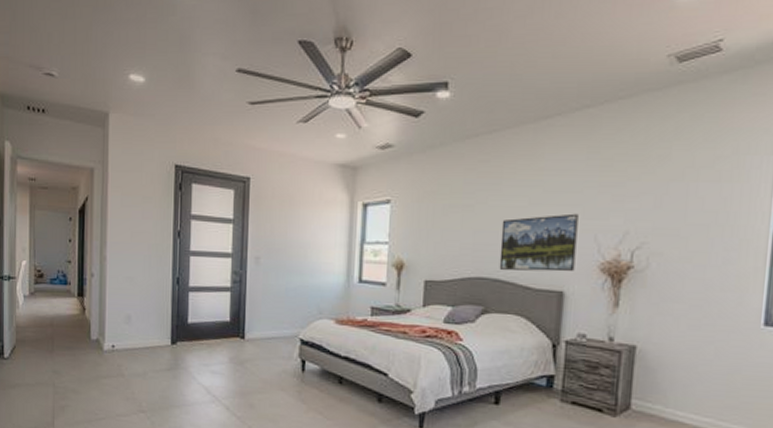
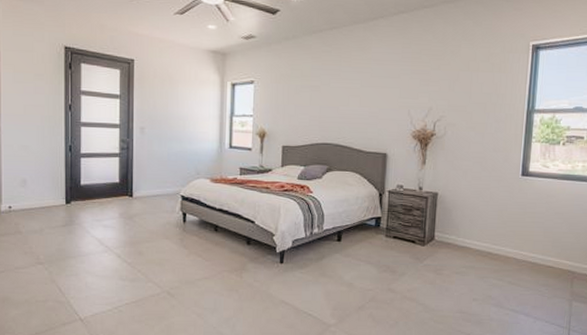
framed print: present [499,213,579,272] -> none [339,94,397,138]

